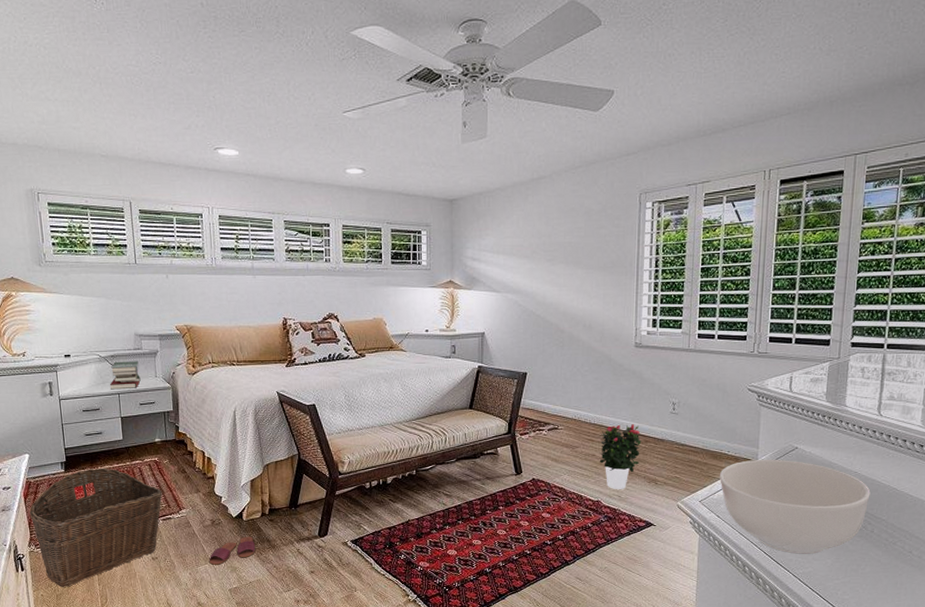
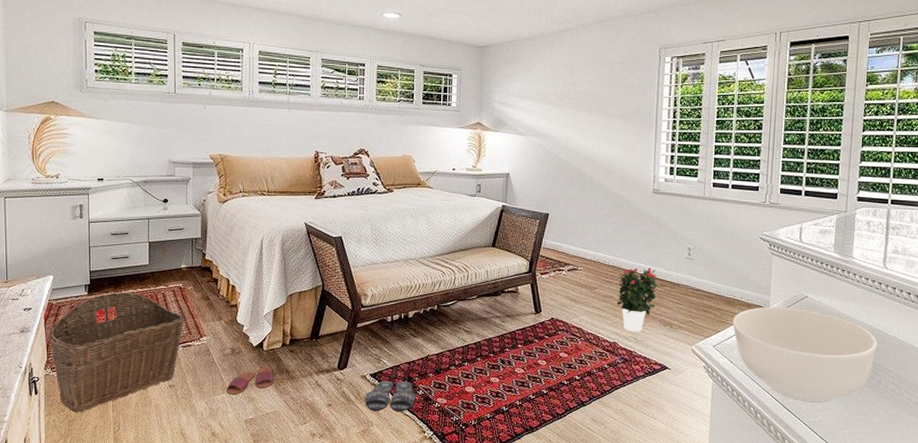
books: present [110,361,141,390] -> none [141,187,171,215]
slippers: none [347,546,399,577] -> present [365,380,417,412]

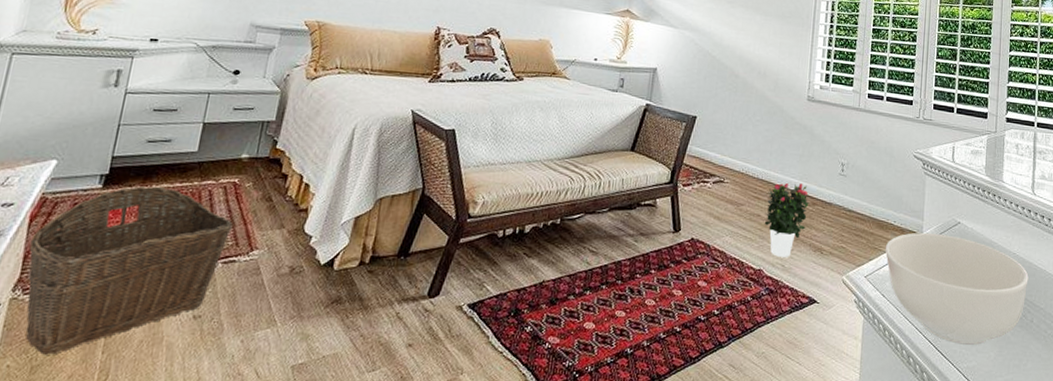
slippers: present [226,366,274,395] -> none [273,291,343,330]
slippers: present [365,380,417,412] -> none [457,313,524,355]

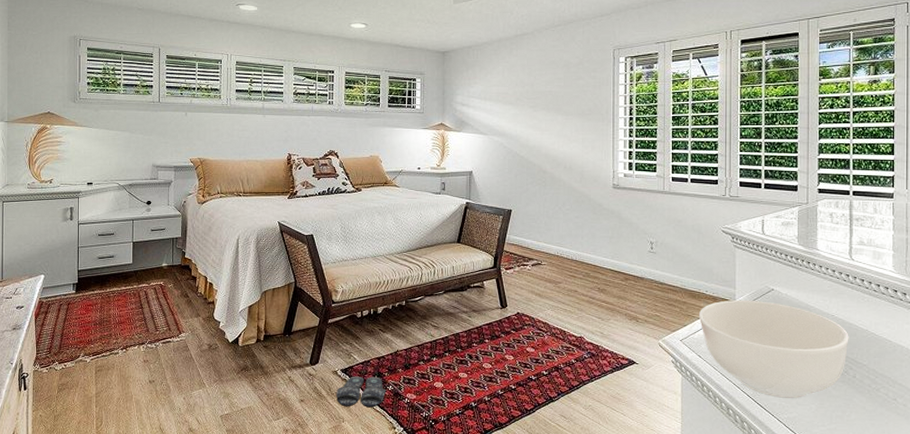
wicker basket: present [25,186,233,355] -> none [38,290,164,408]
slippers: none [457,313,524,355] -> present [336,376,387,408]
potted flower: present [764,182,811,258] -> none [581,261,623,327]

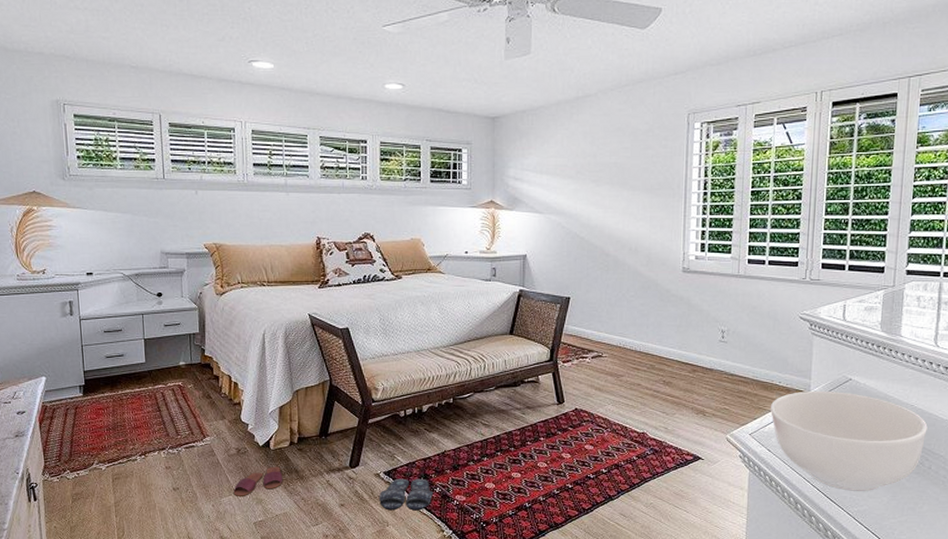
slippers: none [203,362,249,390] -> present [233,466,283,496]

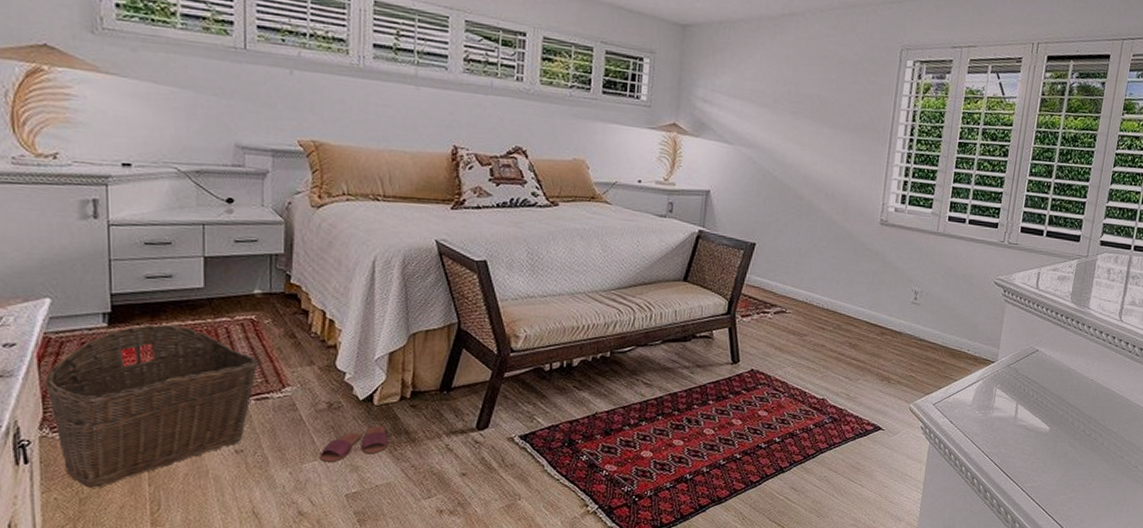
wicker basket: none [44,392,186,519] -> present [44,324,258,488]
slippers: present [379,478,434,511] -> none [511,443,579,482]
bowl: present [770,390,928,491] -> none [956,360,1105,466]

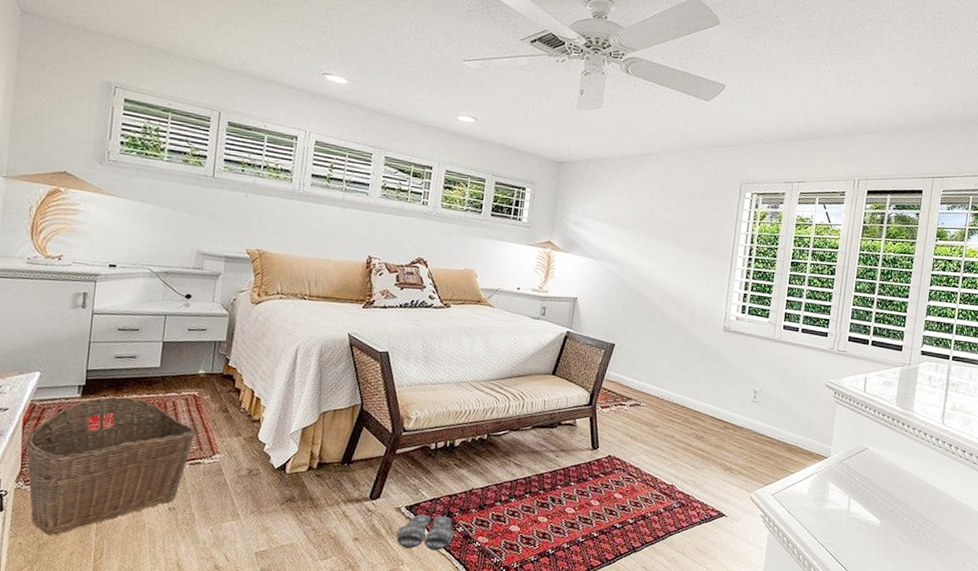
slippers: present [319,426,389,462] -> none [237,491,296,523]
slippers: none [511,443,579,482] -> present [397,514,456,550]

